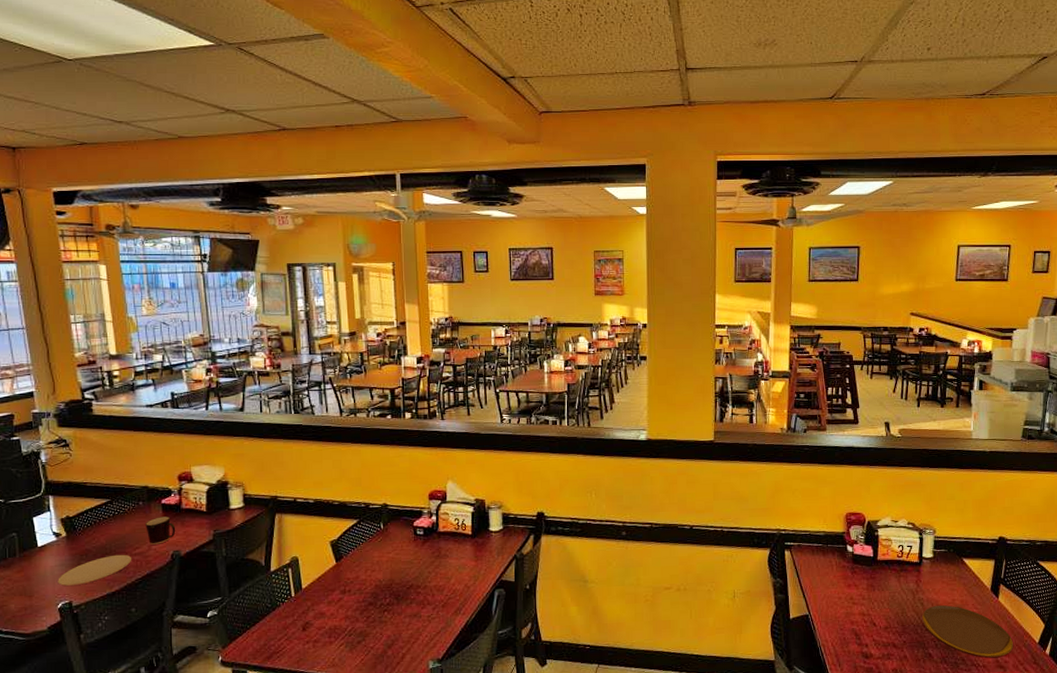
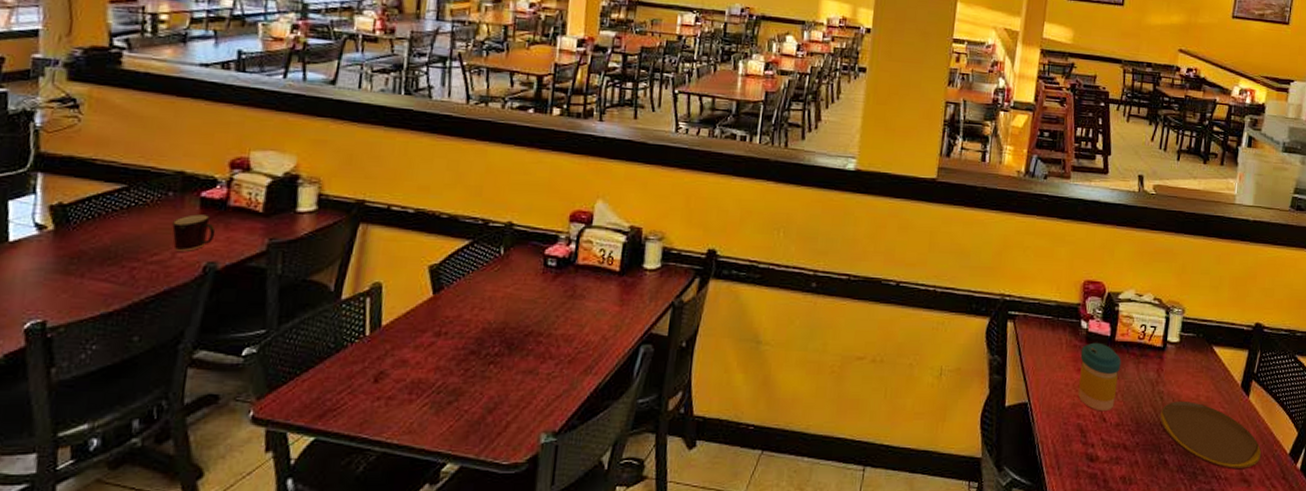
plate: present [58,554,132,587] -> none [29,261,146,300]
coffee cup: none [849,562,885,618] -> present [1078,342,1121,412]

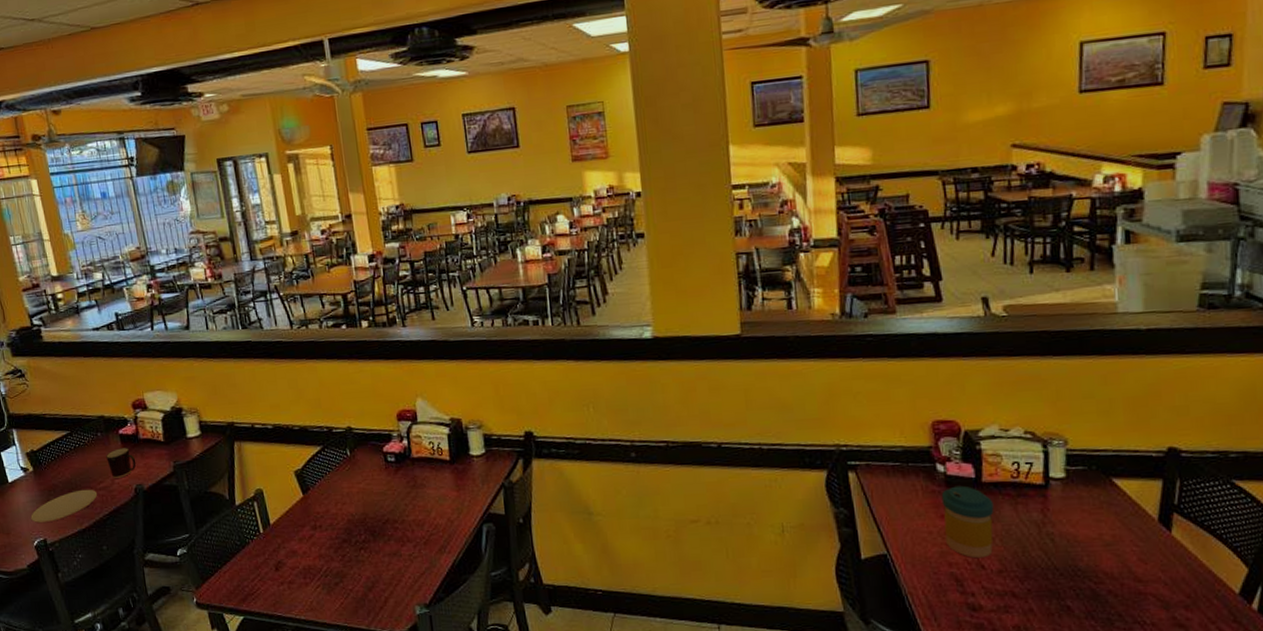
plate: none [29,261,146,300] -> present [30,489,98,524]
plate: present [1160,401,1262,470] -> none [1053,541,1199,614]

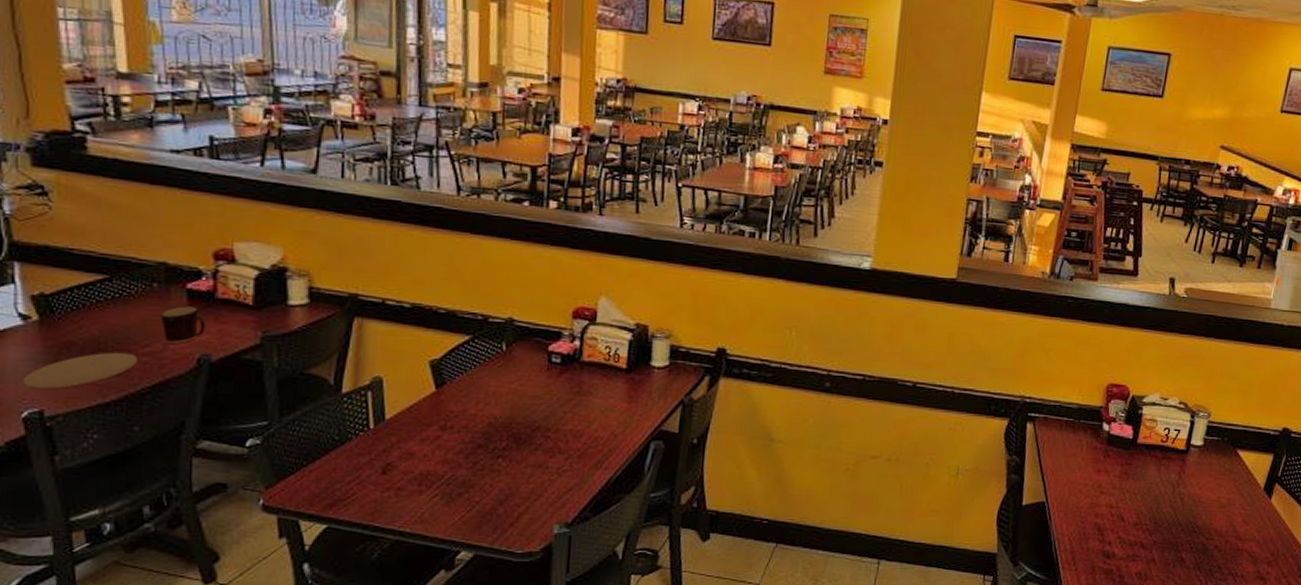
coffee cup: present [941,485,994,559] -> none [1097,444,1143,512]

